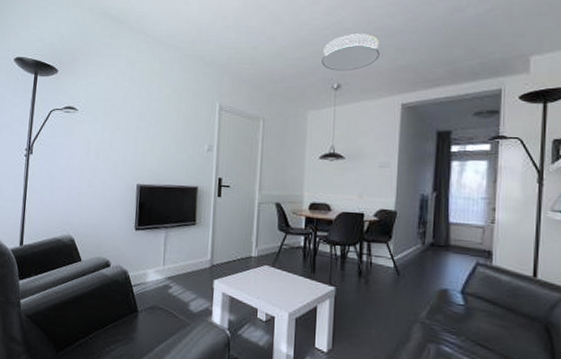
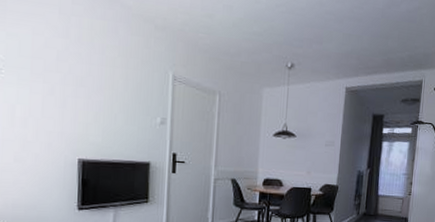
ceiling light: present [321,34,380,71] -> none [277,14,329,52]

